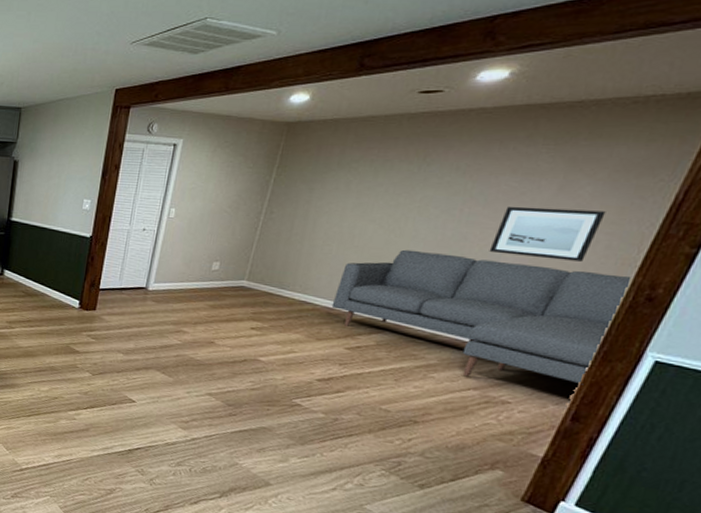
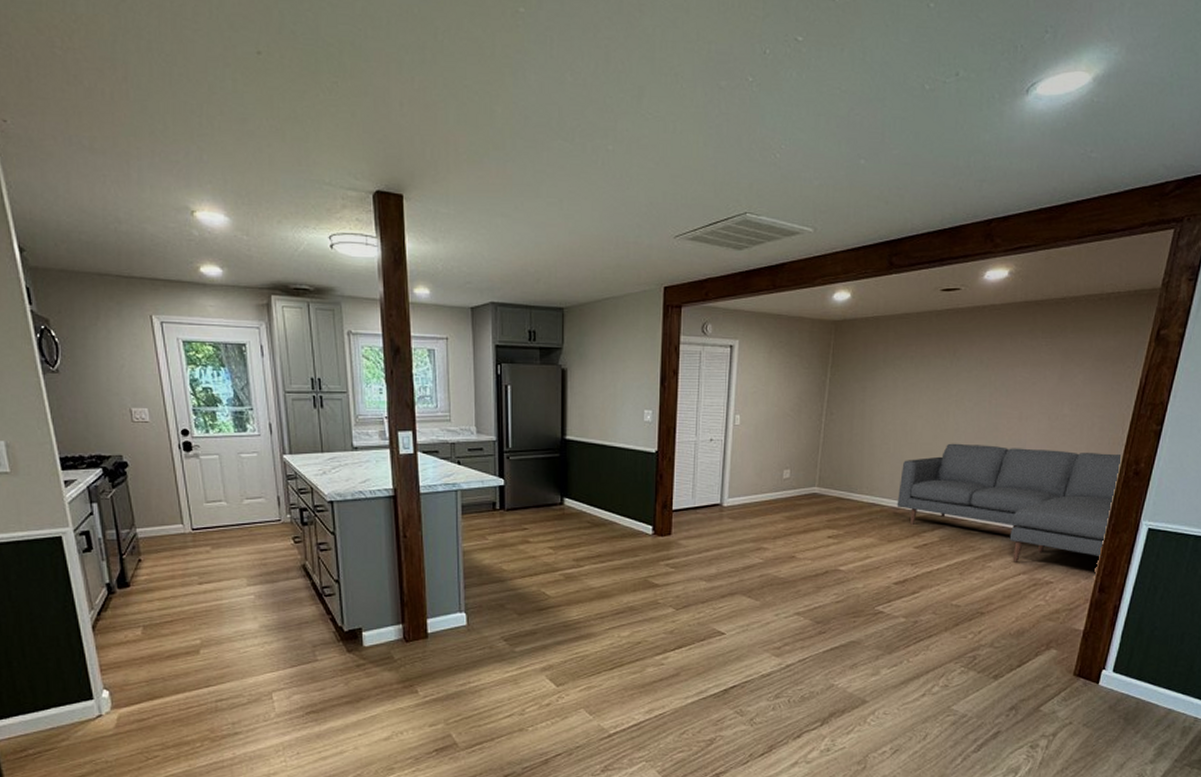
wall art: present [489,206,606,262] -> none [1016,396,1095,444]

